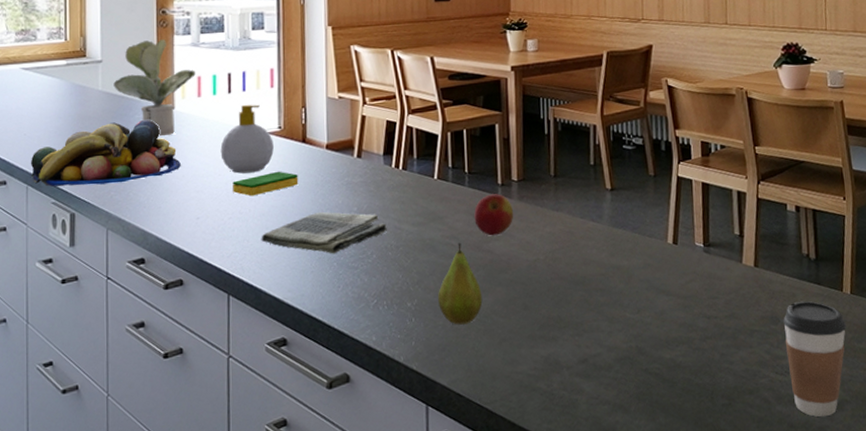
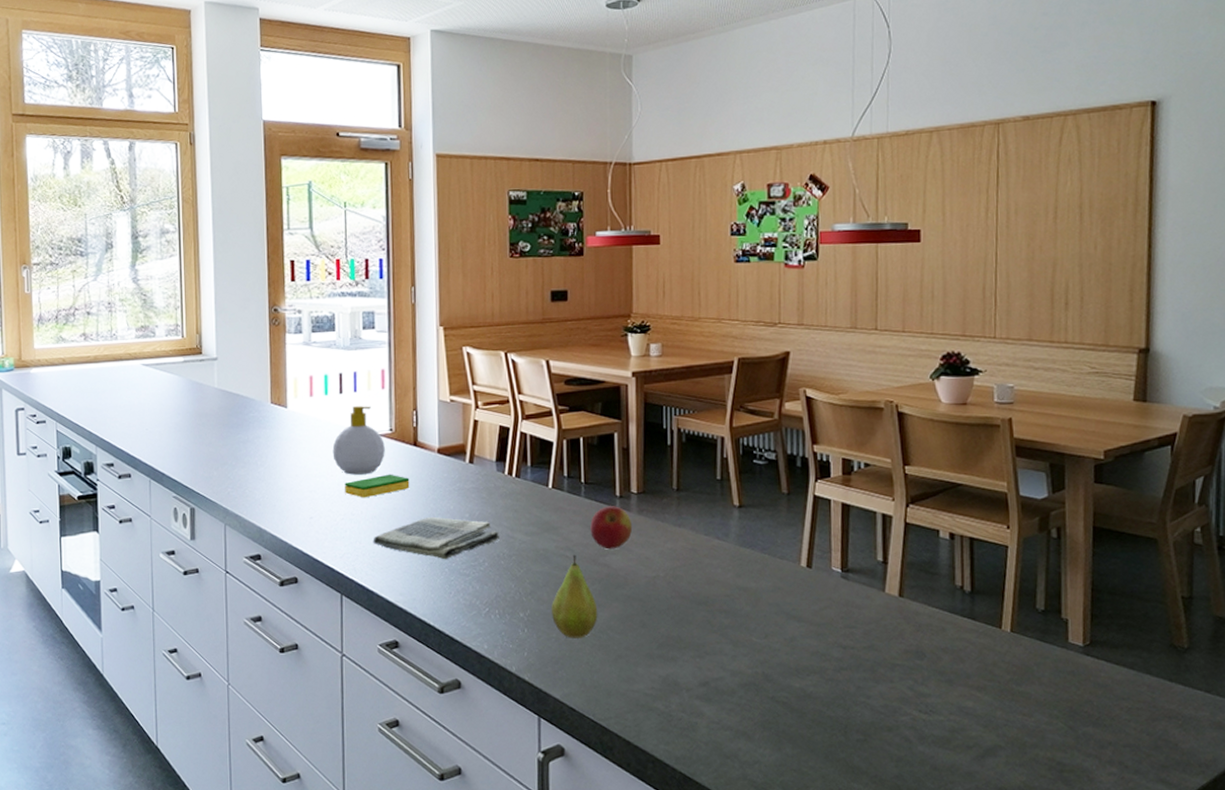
fruit bowl: present [31,119,181,187] -> none [153,417,294,481]
potted plant: present [113,39,196,137] -> none [228,338,307,436]
coffee cup: present [783,300,847,417] -> none [930,636,1005,761]

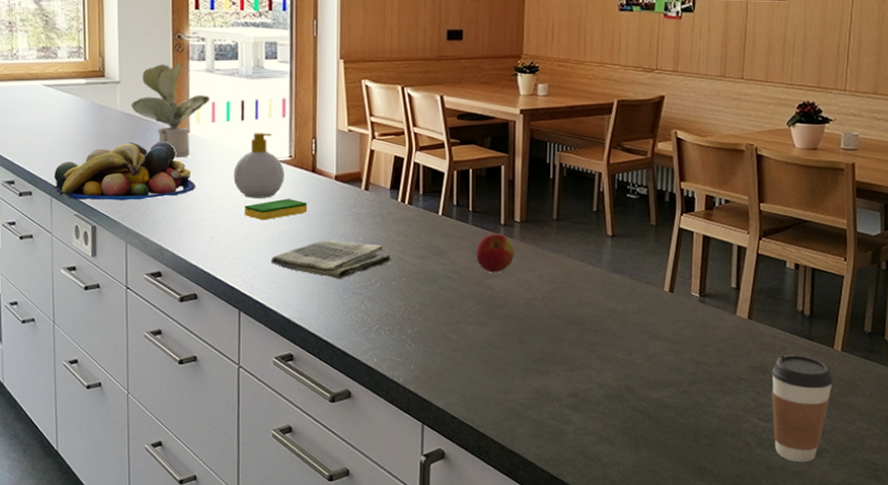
fruit bowl: none [153,417,294,481] -> present [54,141,195,200]
potted plant: none [228,338,307,436] -> present [131,64,210,159]
fruit: present [551,554,598,639] -> none [437,277,480,353]
coffee cup: none [930,636,1005,761] -> present [771,354,834,462]

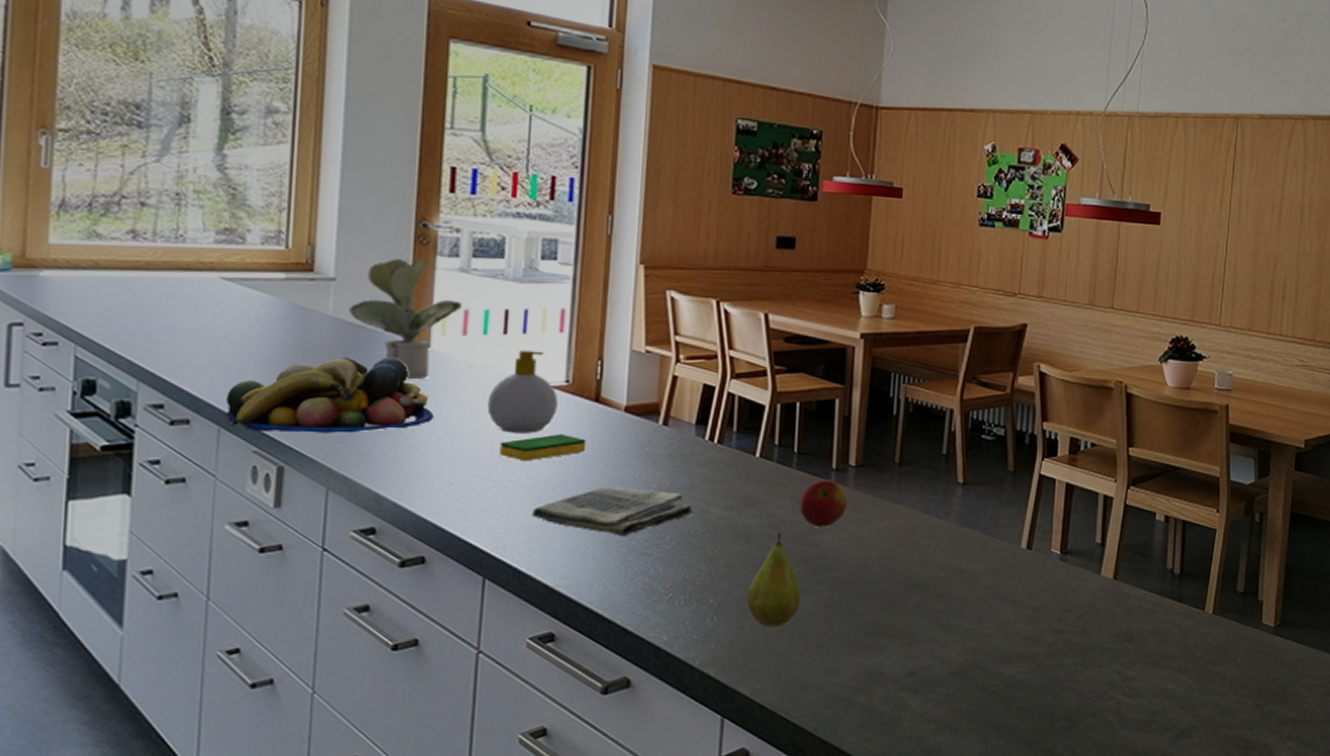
fruit: none [437,277,480,353] -> present [746,532,801,627]
coffee cup: present [771,354,834,462] -> none [1137,618,1205,743]

